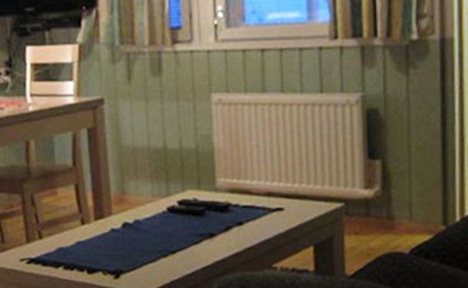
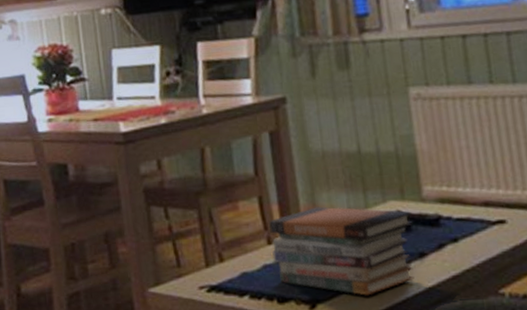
book stack: none [82,194,206,268] -> present [268,207,415,296]

